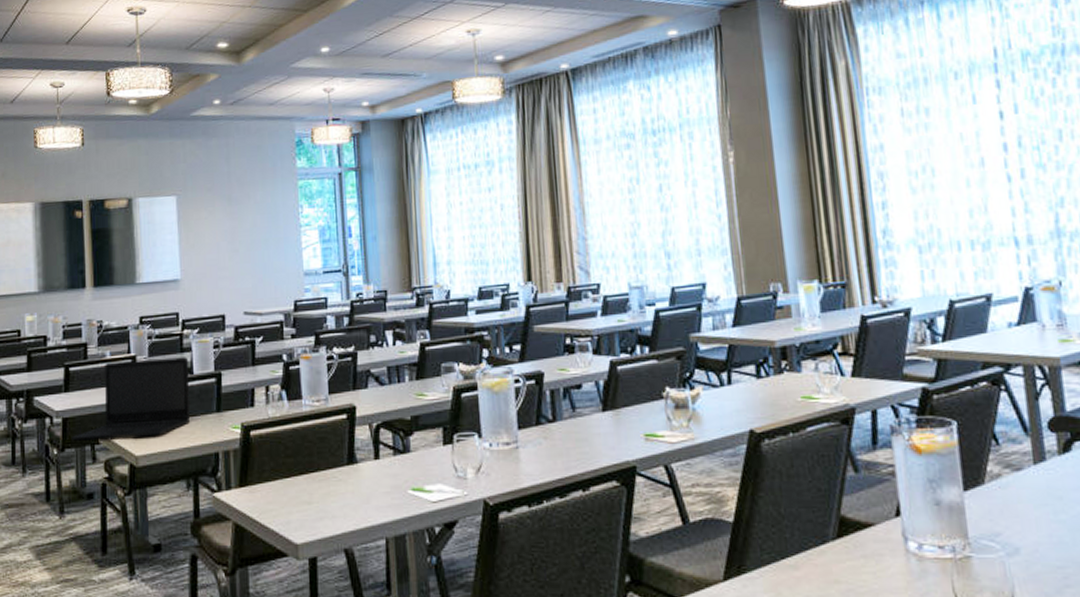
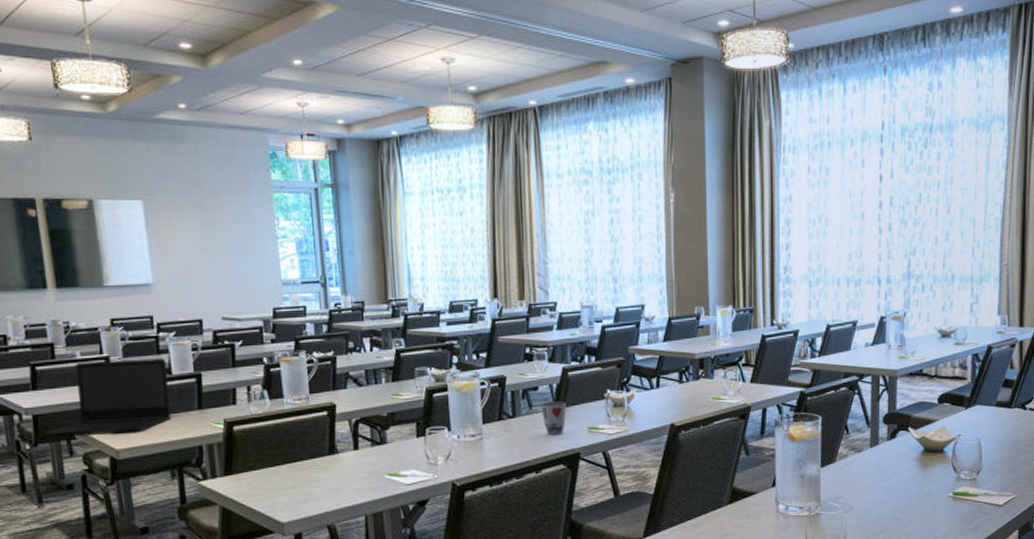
cup: none [585,401,618,443] -> present [540,401,567,435]

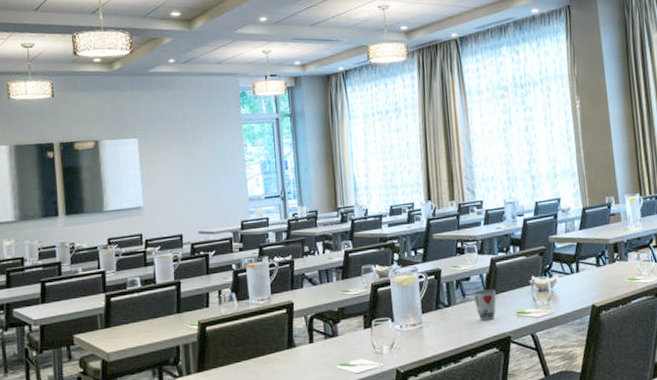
laptop: present [45,358,171,438] -> none [49,270,154,345]

